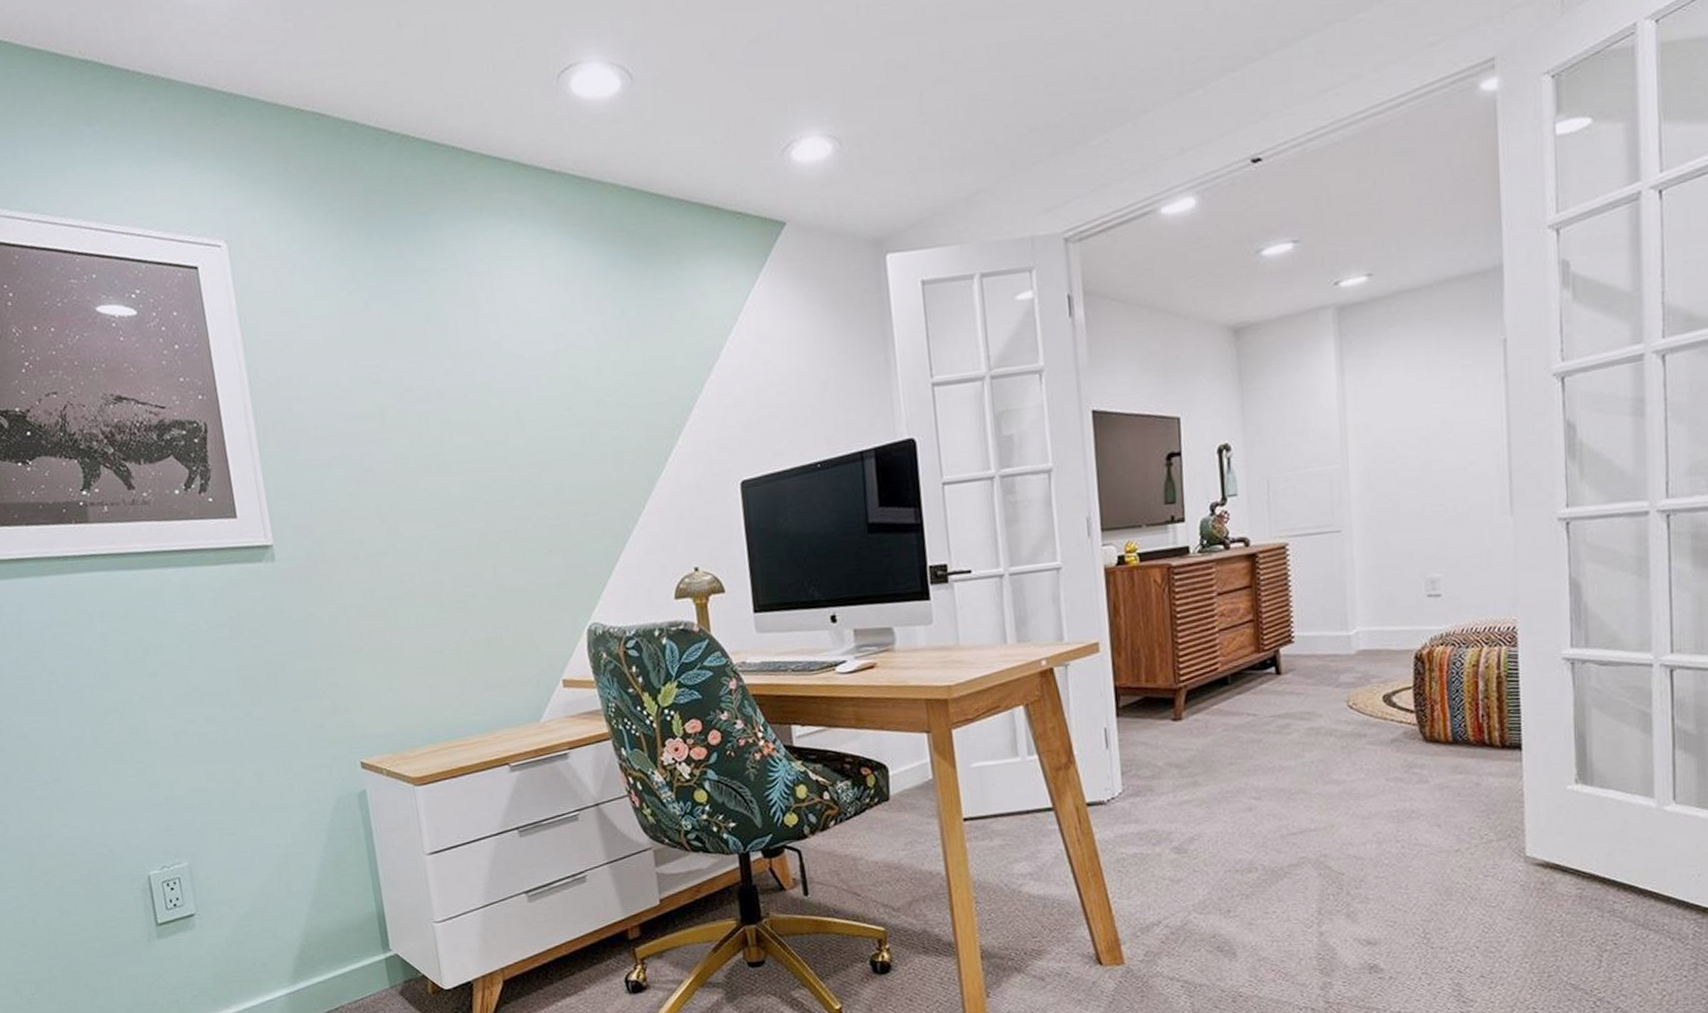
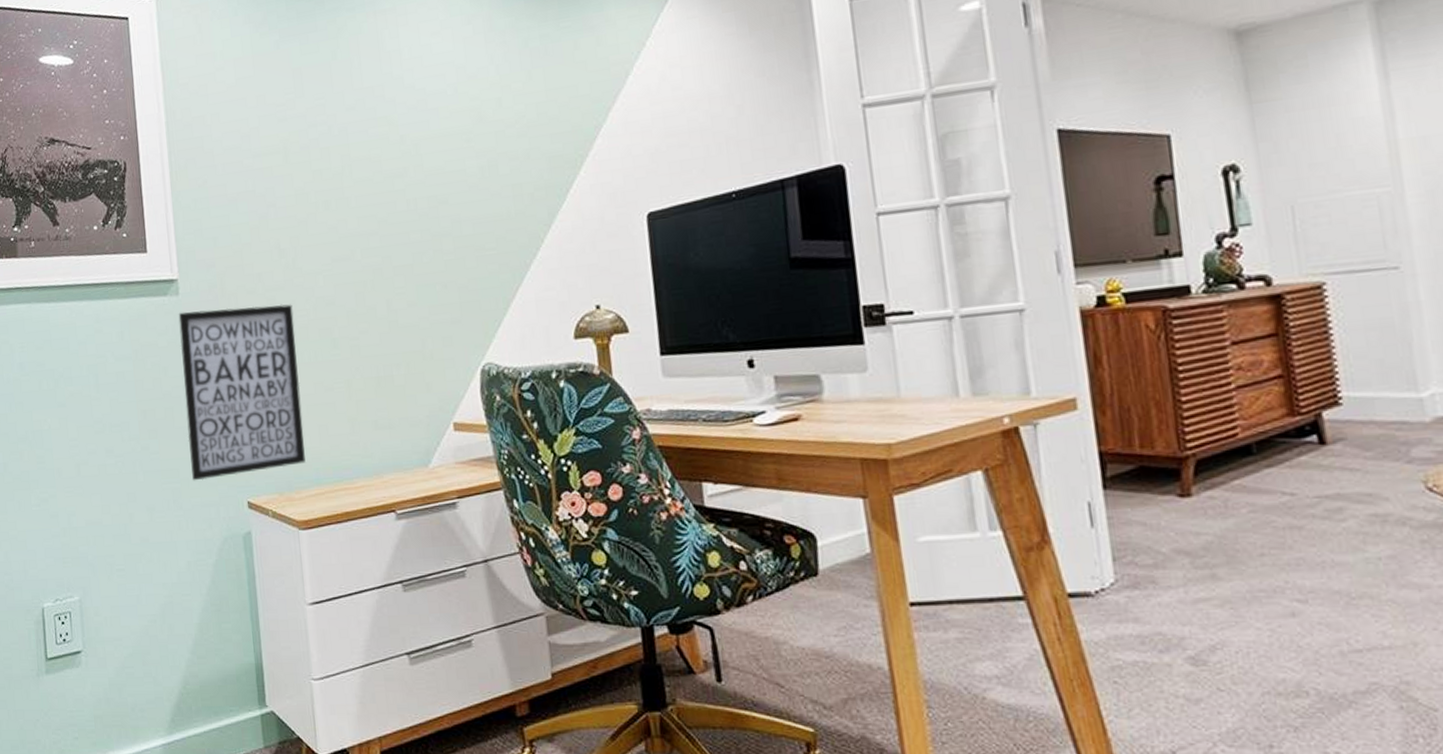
wall art: none [275,569,418,745] -> present [178,304,306,481]

